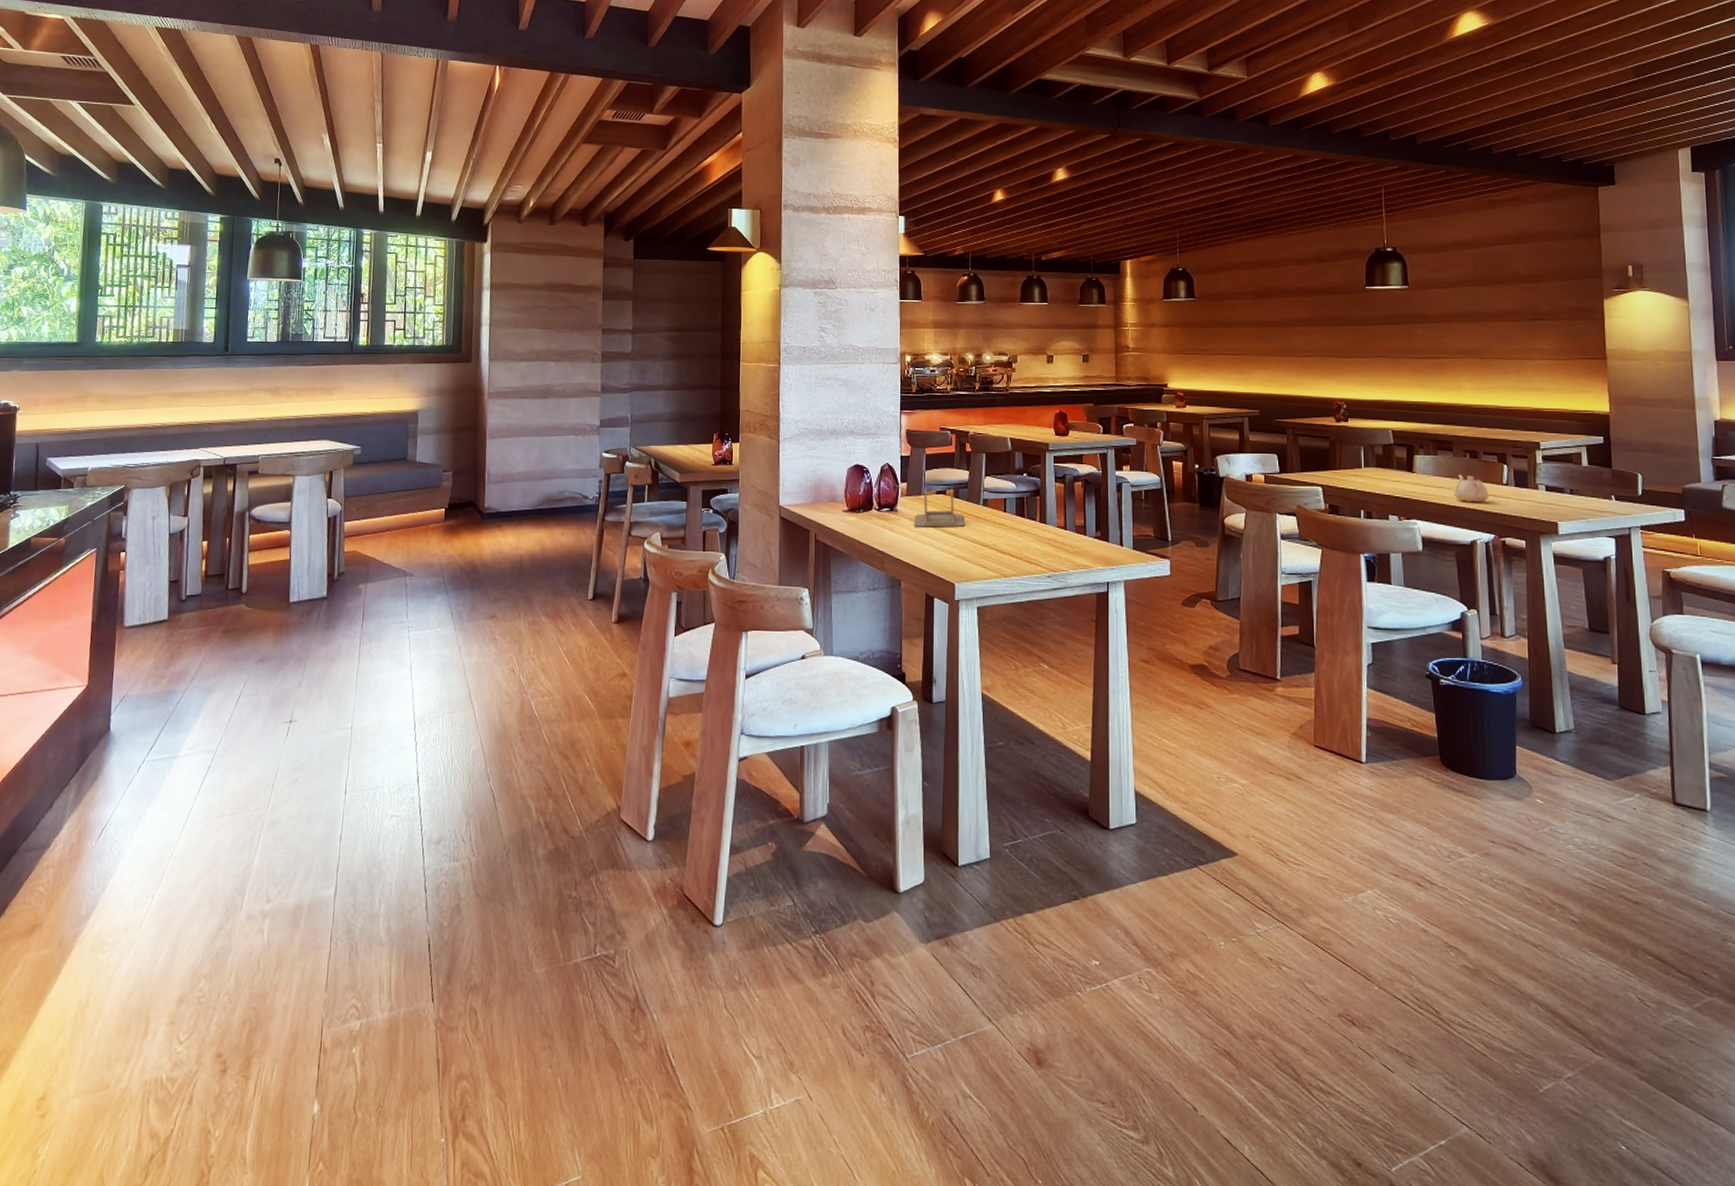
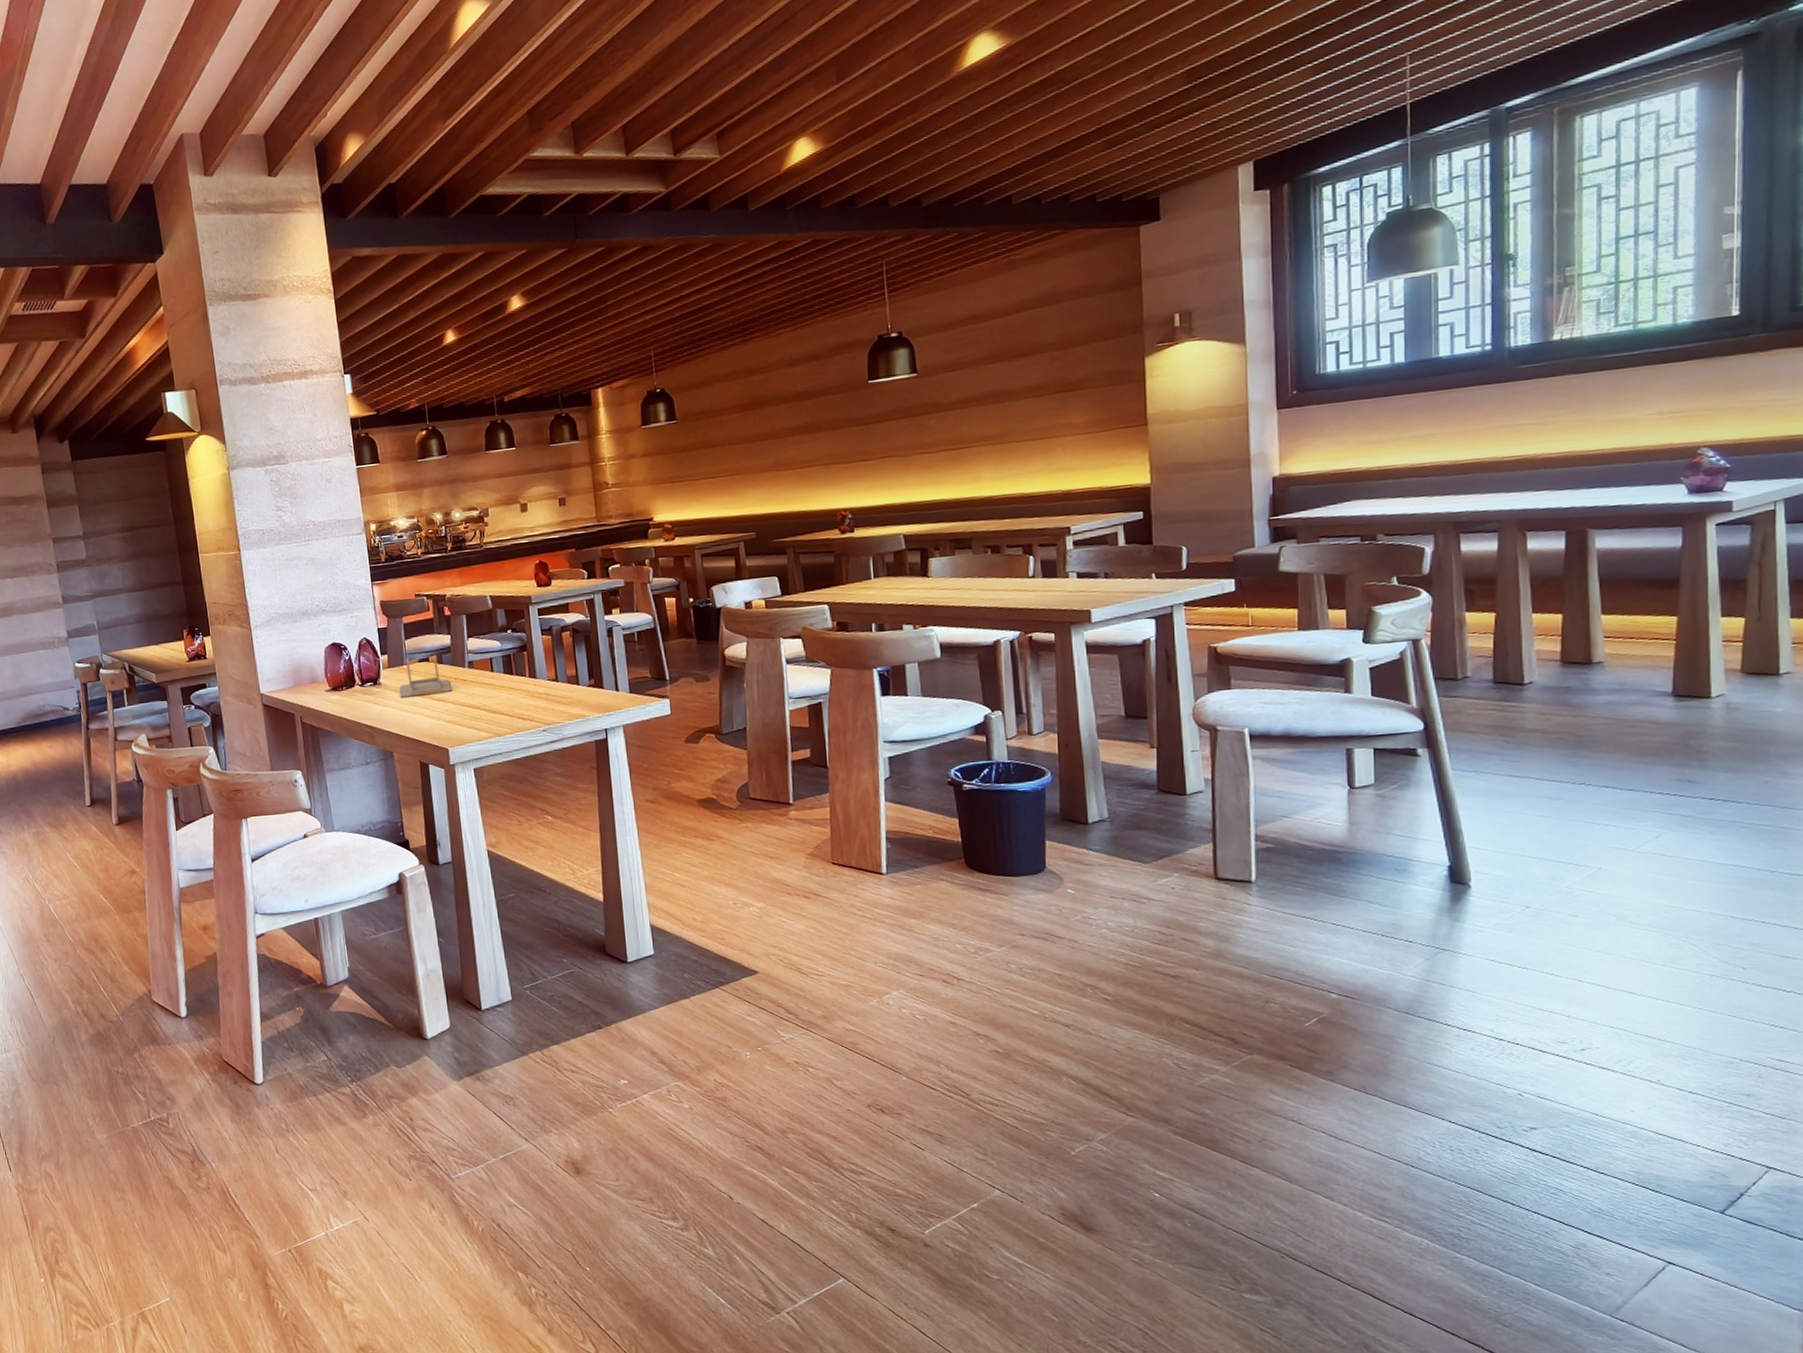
teapot: present [1453,474,1489,503] -> none [973,572,1013,602]

